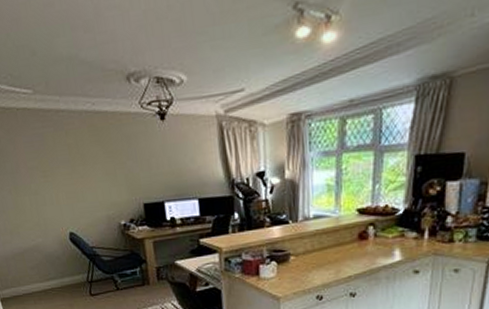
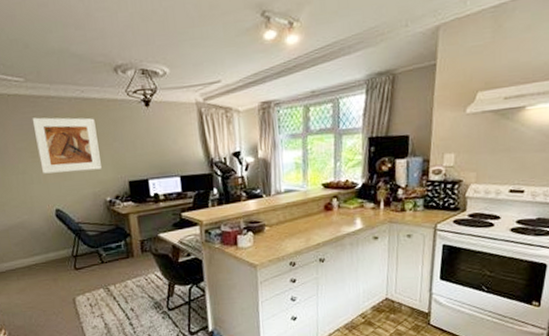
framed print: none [42,133,115,195] -> present [31,117,102,174]

